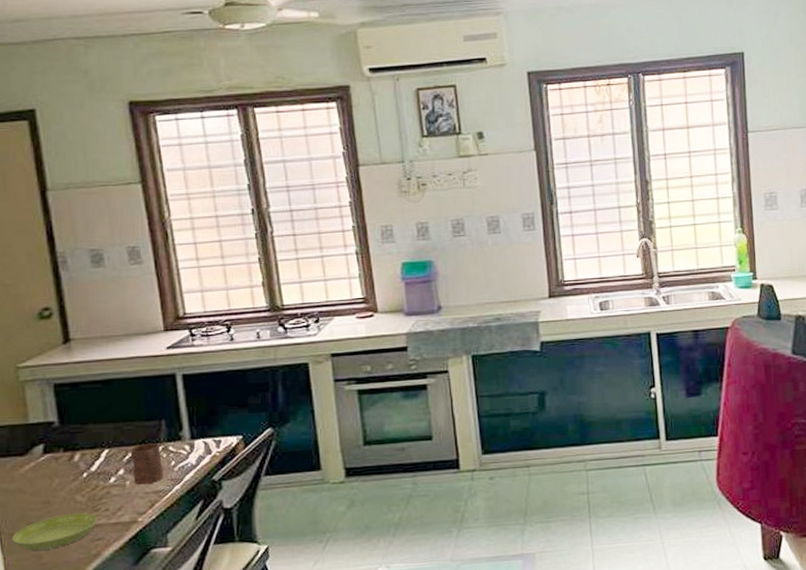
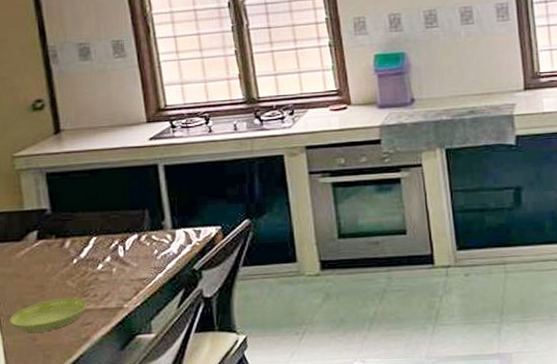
cup: present [130,443,164,485] -> none [116,232,147,272]

